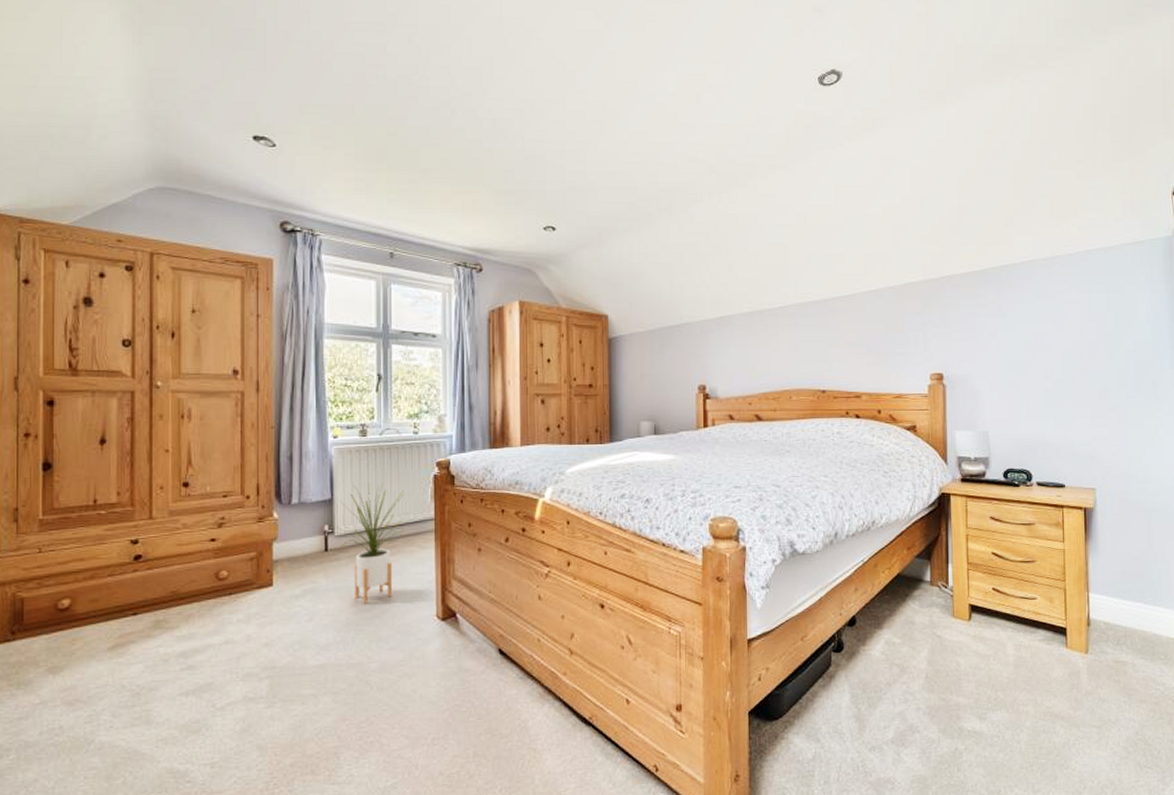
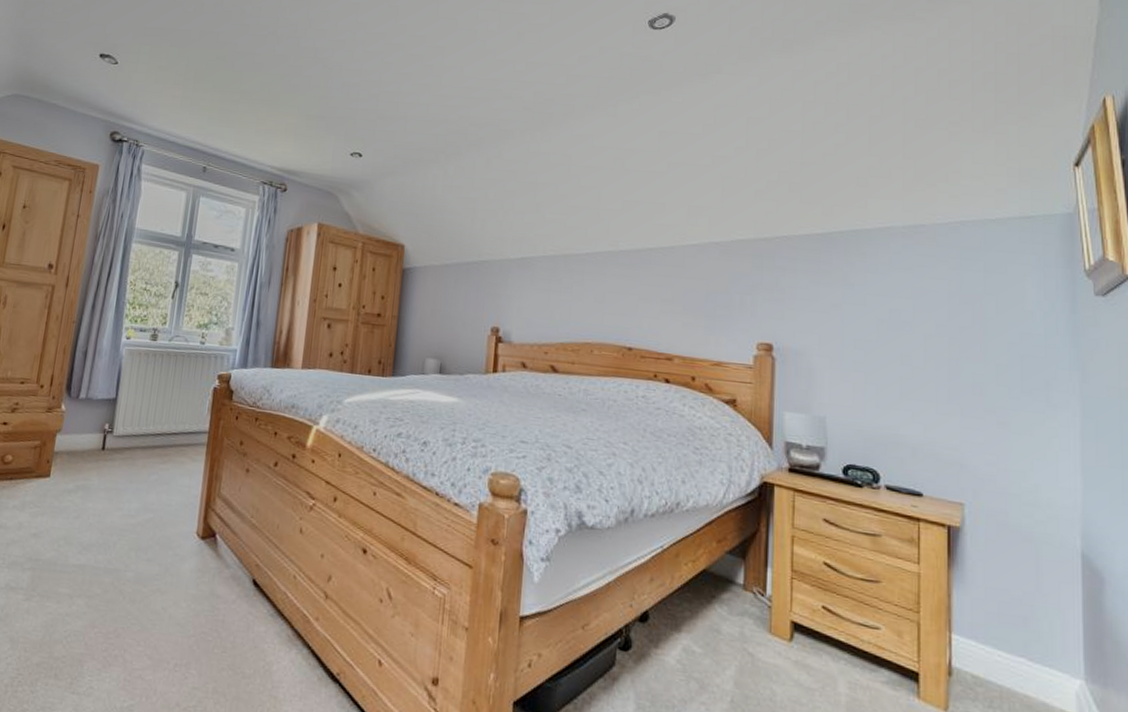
house plant: present [338,482,405,605] -> none [117,387,183,510]

